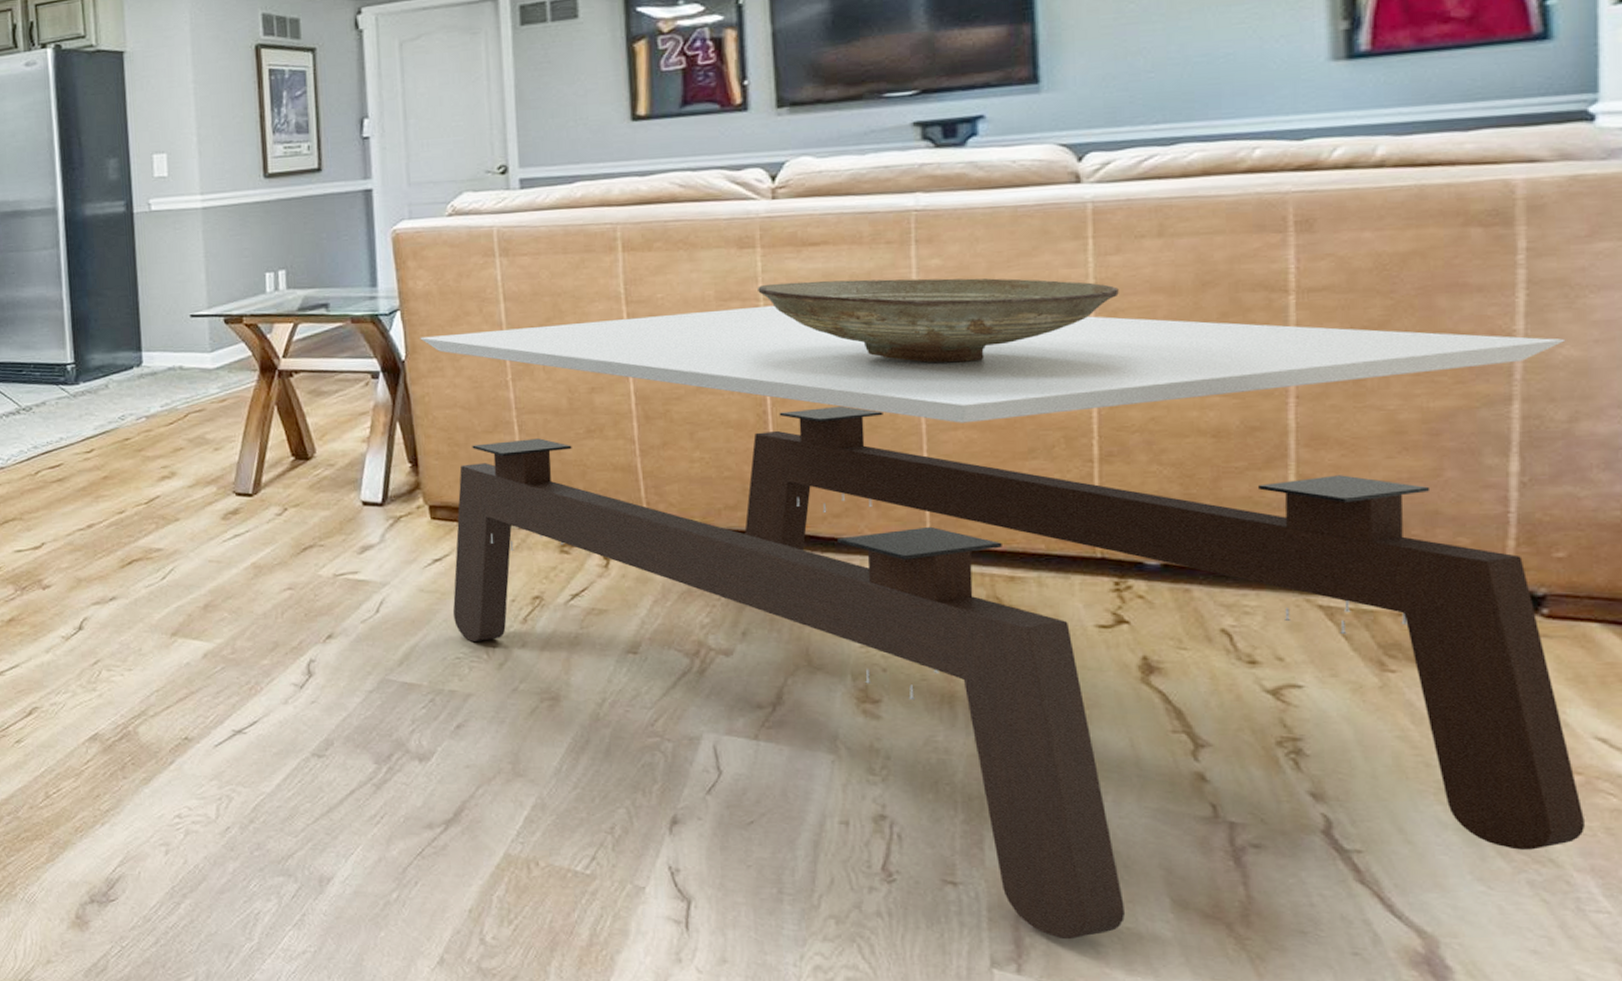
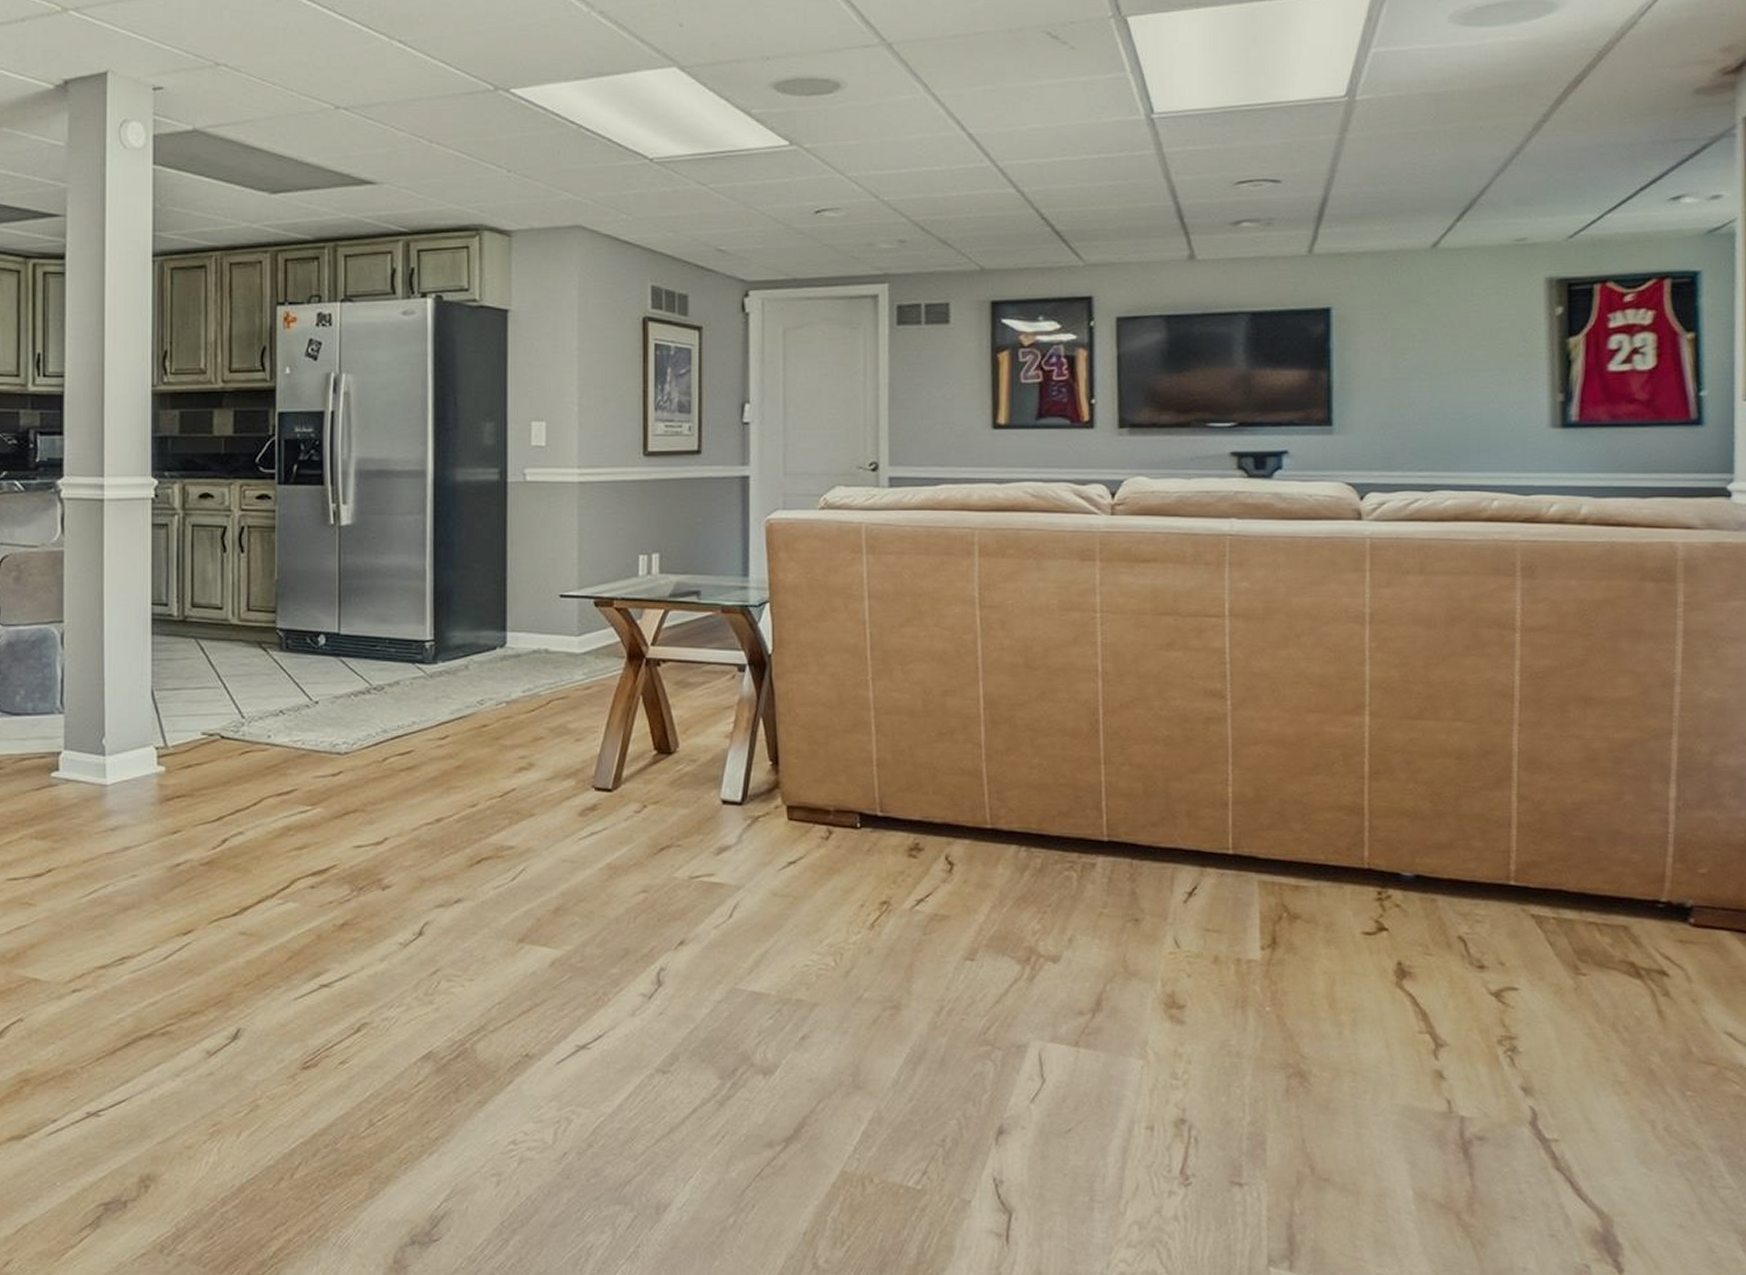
coffee table: present [420,305,1584,940] -> none [787,617,1716,1235]
decorative bowl: present [758,278,1119,363] -> none [1096,596,1388,681]

